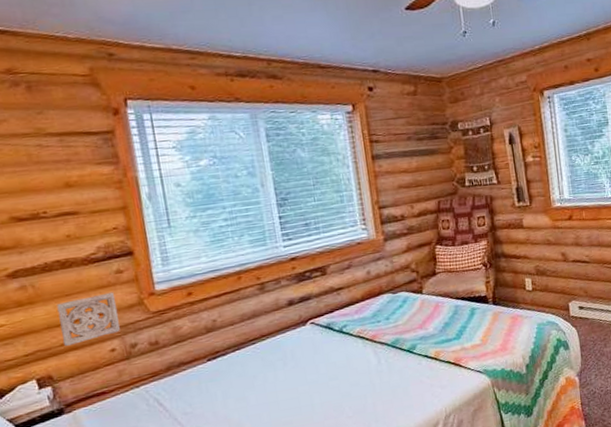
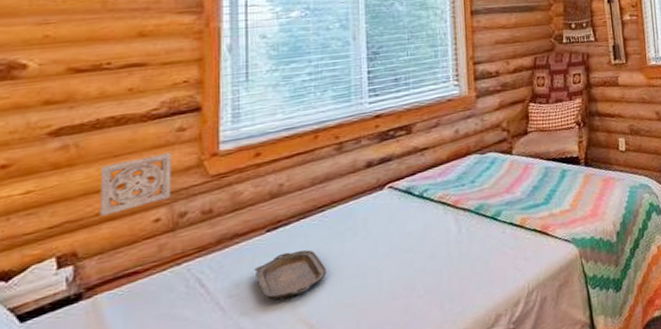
serving tray: none [202,376,265,417] -> present [254,249,327,300]

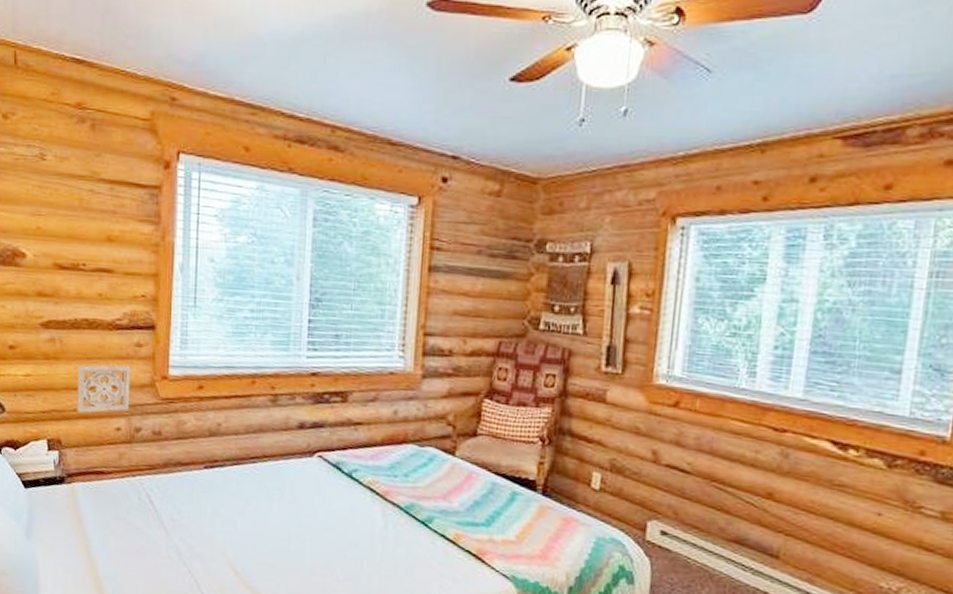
serving tray: present [254,249,327,300] -> none [192,493,254,539]

